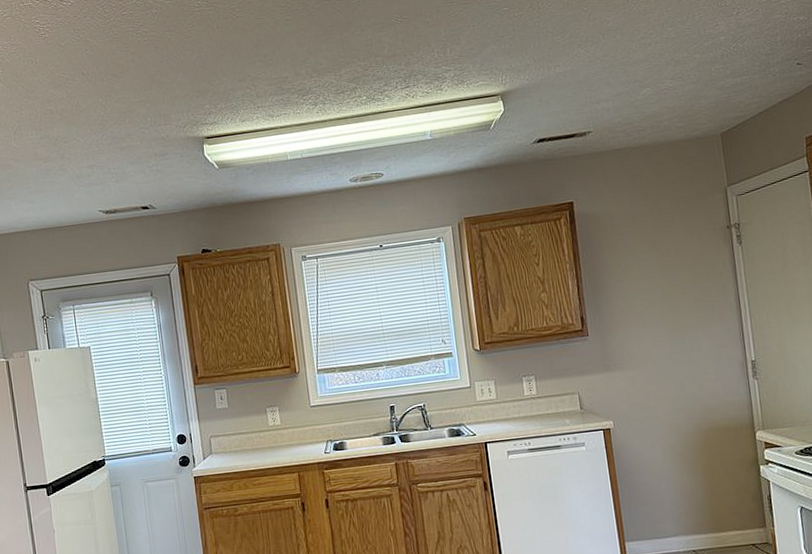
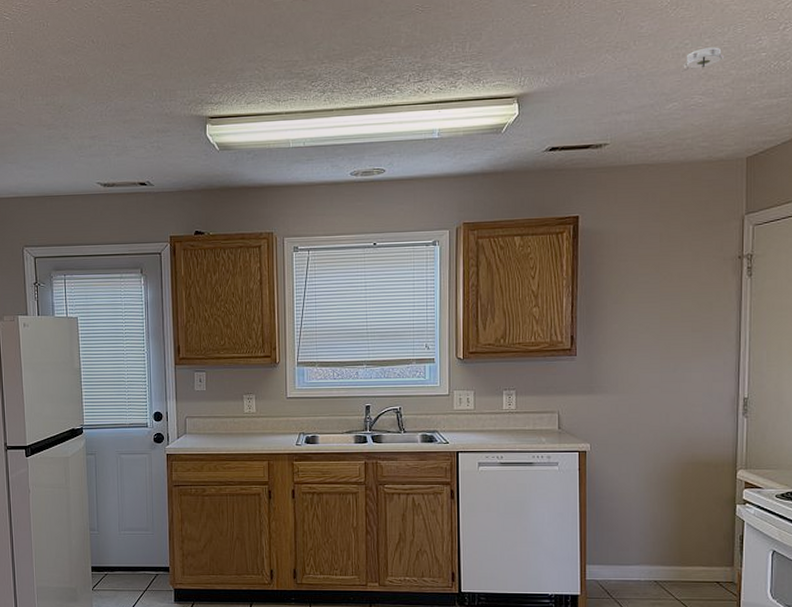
smoke detector: none [650,34,688,60] -> present [682,47,725,72]

